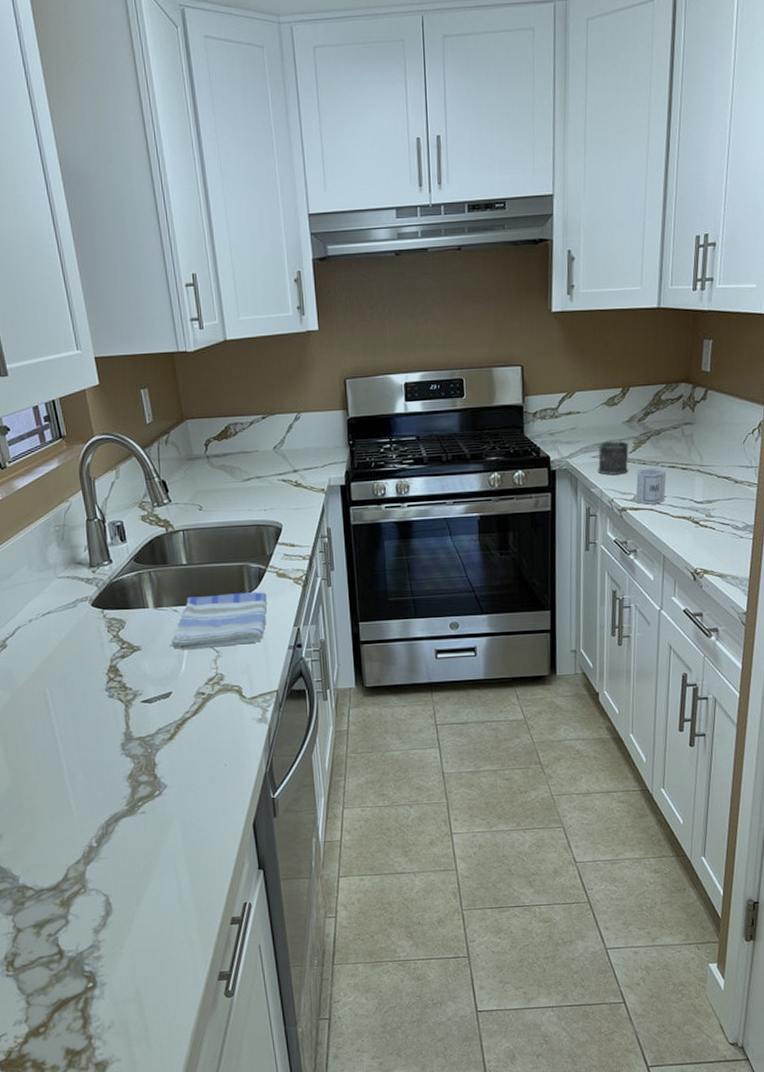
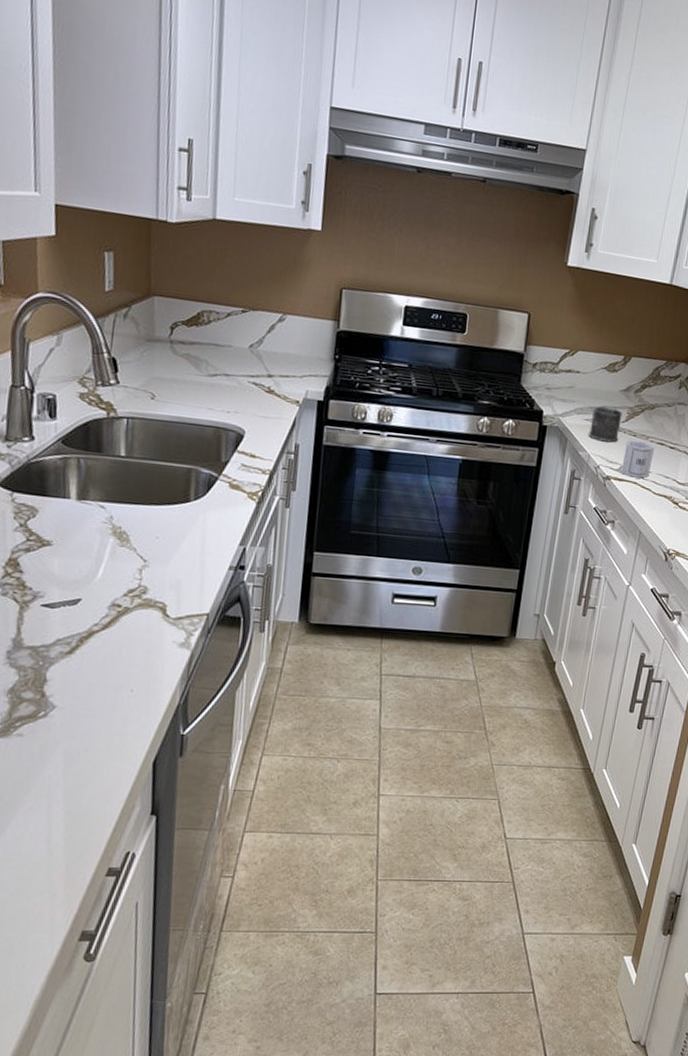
dish towel: present [169,592,267,650] -> none [88,494,215,557]

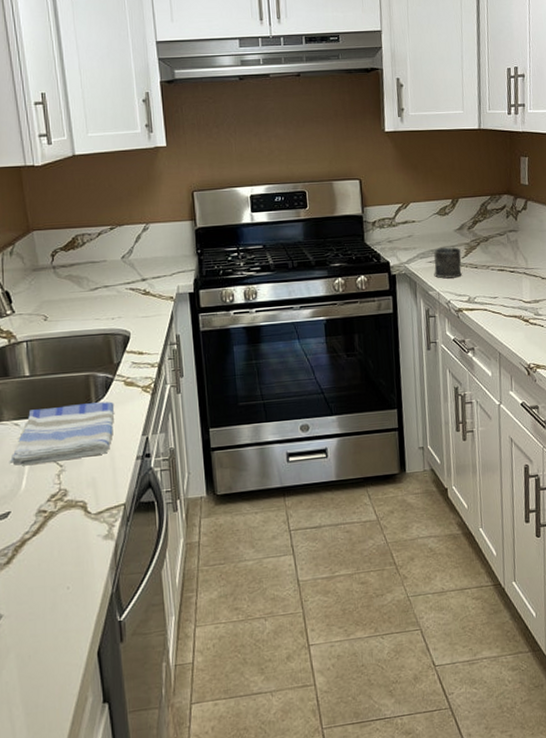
dish towel: none [88,494,215,557] -> present [9,401,115,466]
cup: present [621,440,655,478] -> none [470,271,497,305]

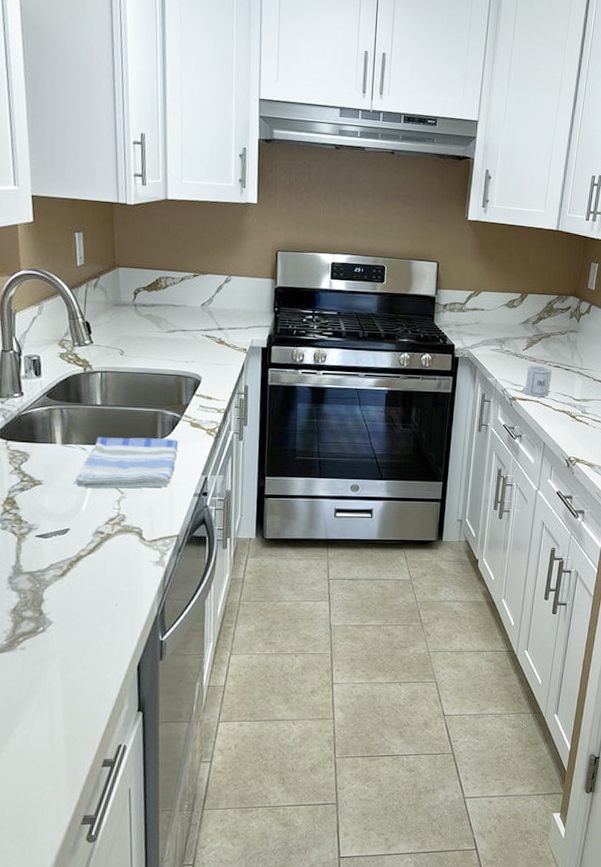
mug: present [434,246,462,279] -> none [494,337,523,368]
cup: none [470,271,497,305] -> present [524,365,553,397]

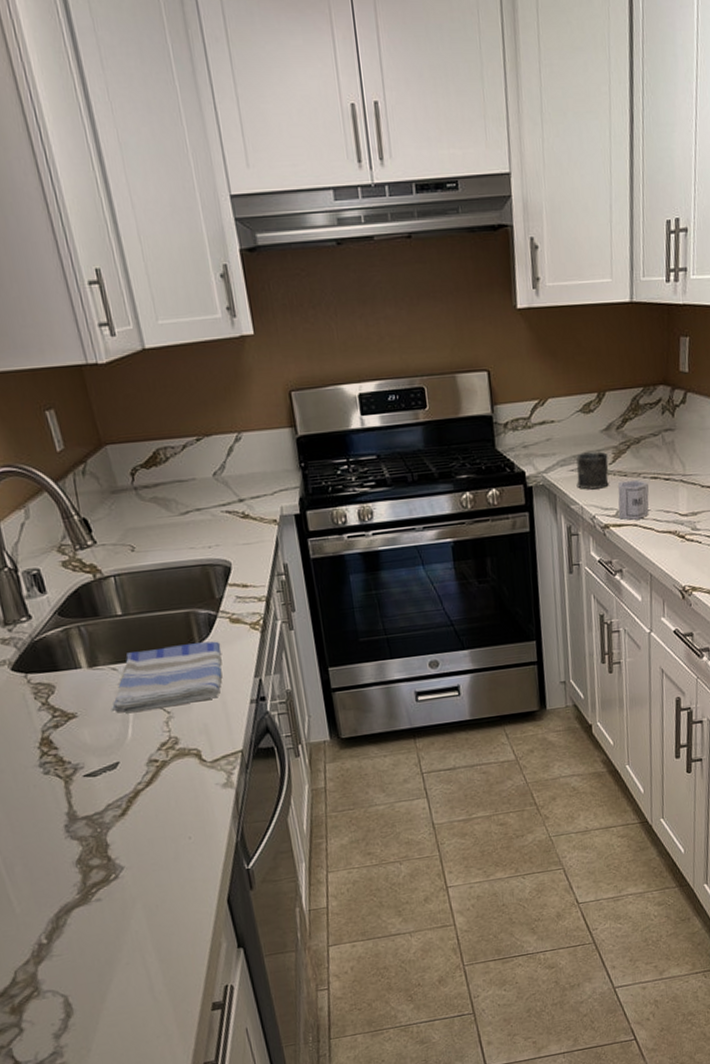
mug: none [494,337,523,368] -> present [576,451,609,490]

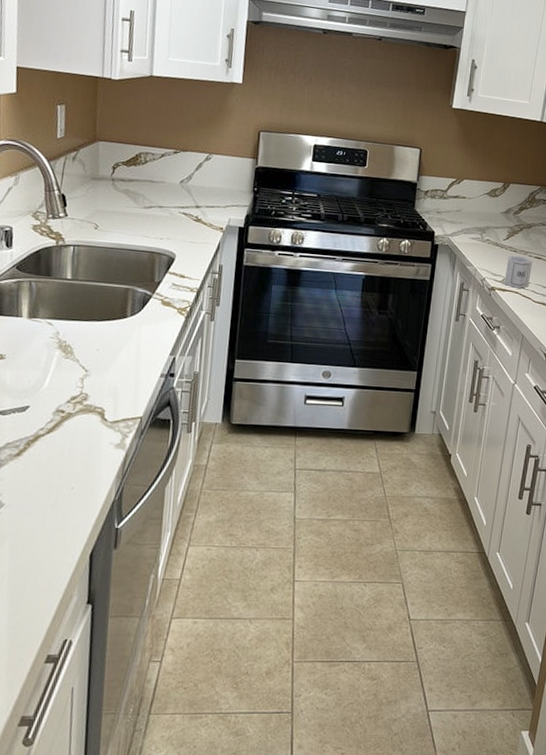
dish towel: present [111,641,223,714] -> none [36,312,148,367]
mug: present [576,451,609,490] -> none [474,226,504,258]

